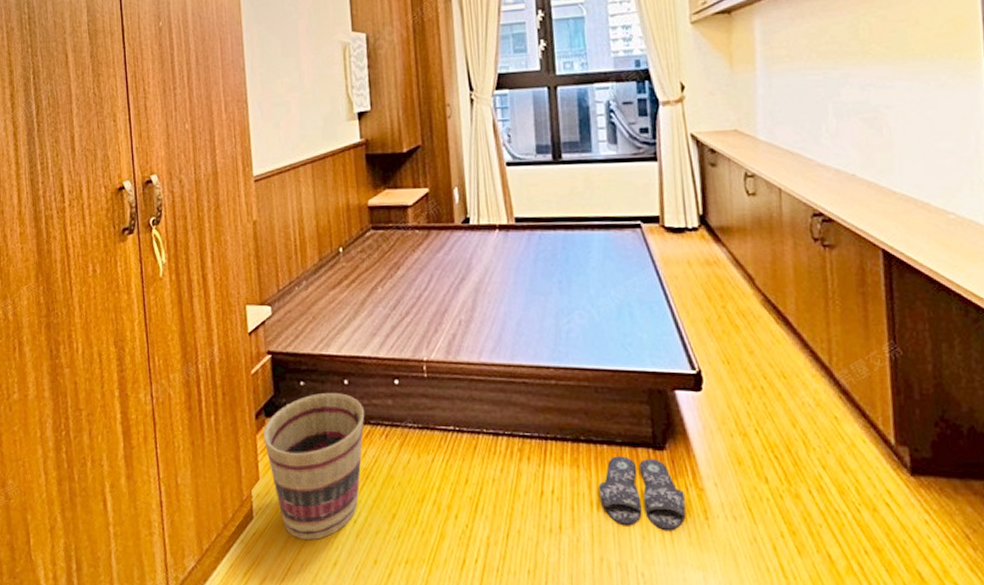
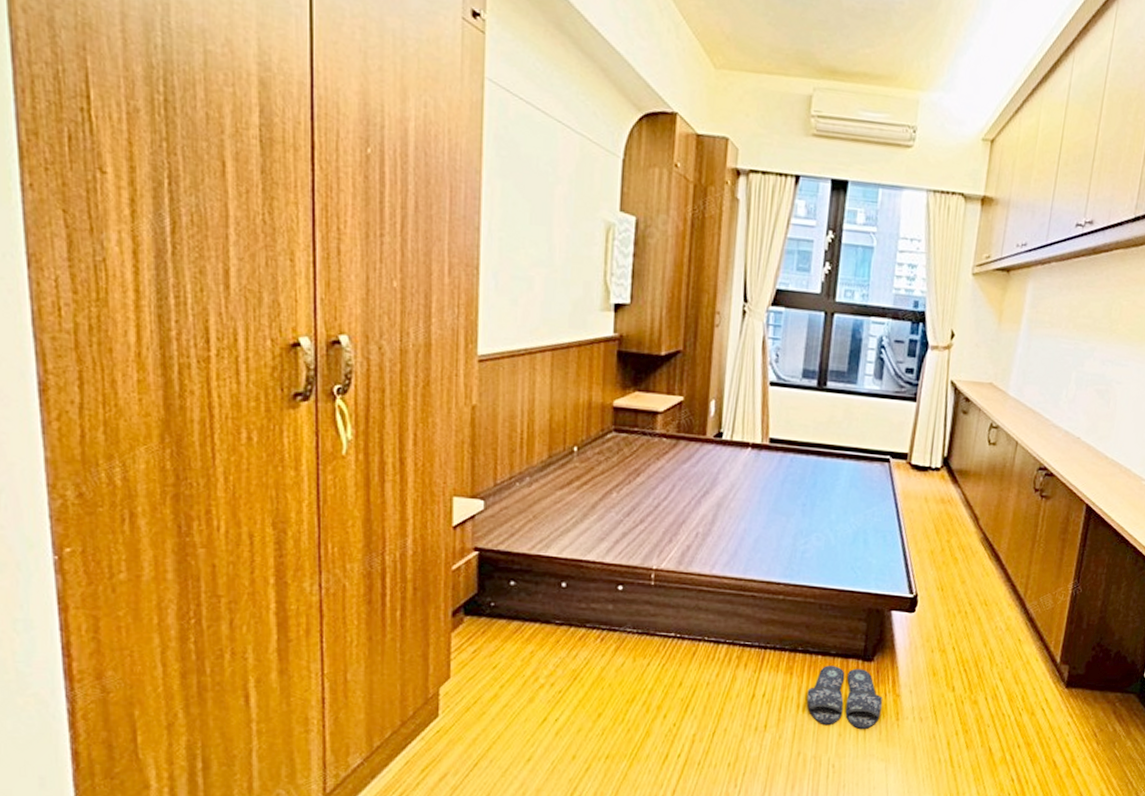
basket: present [263,393,365,541] -> none [459,594,581,738]

